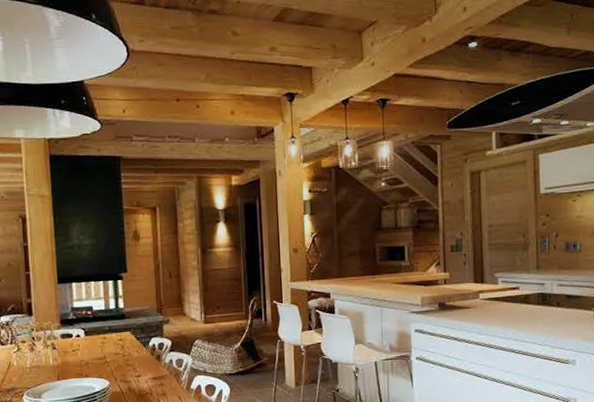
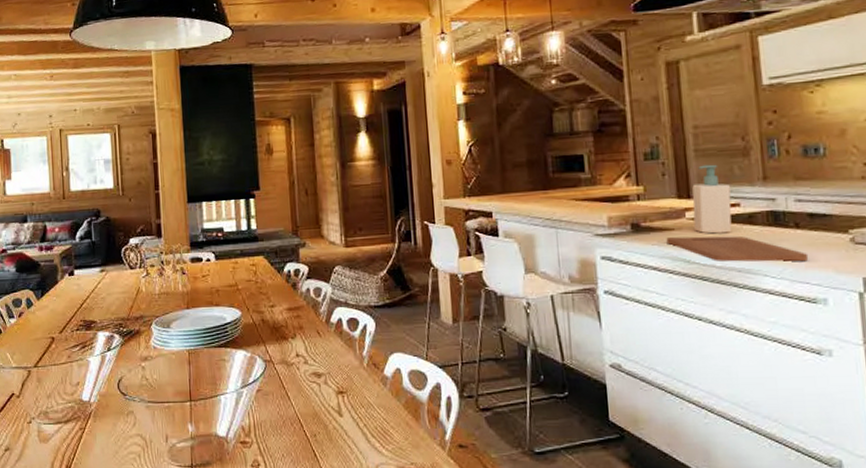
cutting board: none [464,312,565,333] -> present [666,236,809,262]
soap bottle: none [484,256,513,311] -> present [692,164,732,234]

